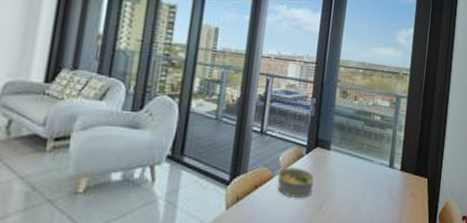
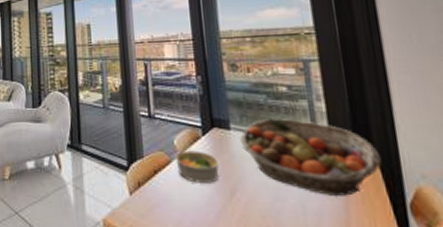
fruit basket: none [336,143,430,208] -> present [240,119,382,196]

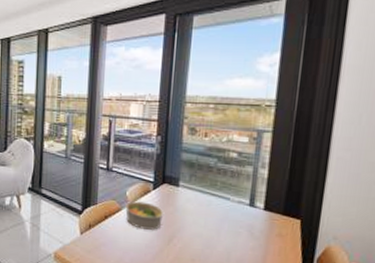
fruit basket: present [240,119,382,196] -> none [186,180,304,249]

